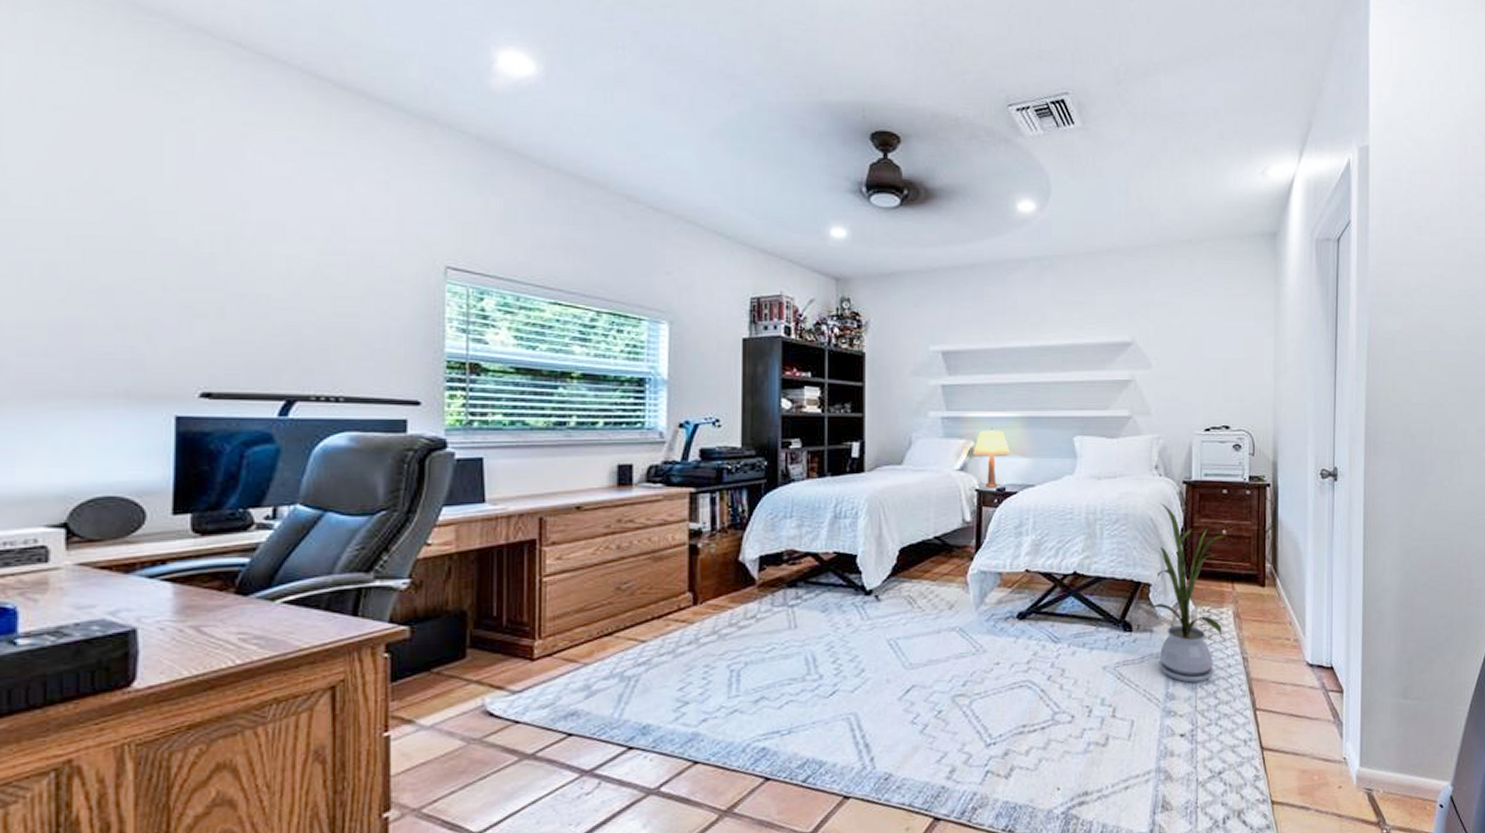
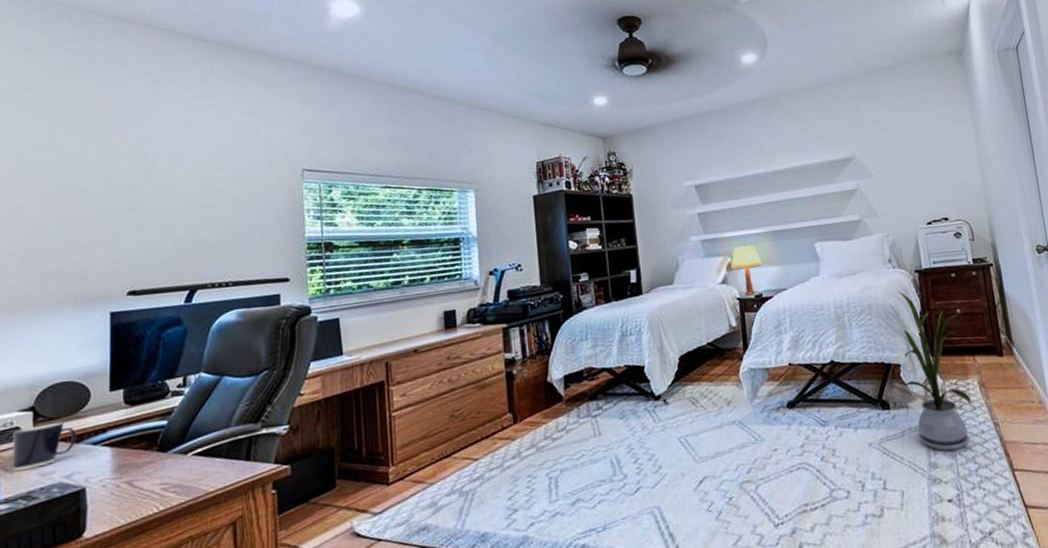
mug: none [37,546,127,601] -> present [13,422,77,472]

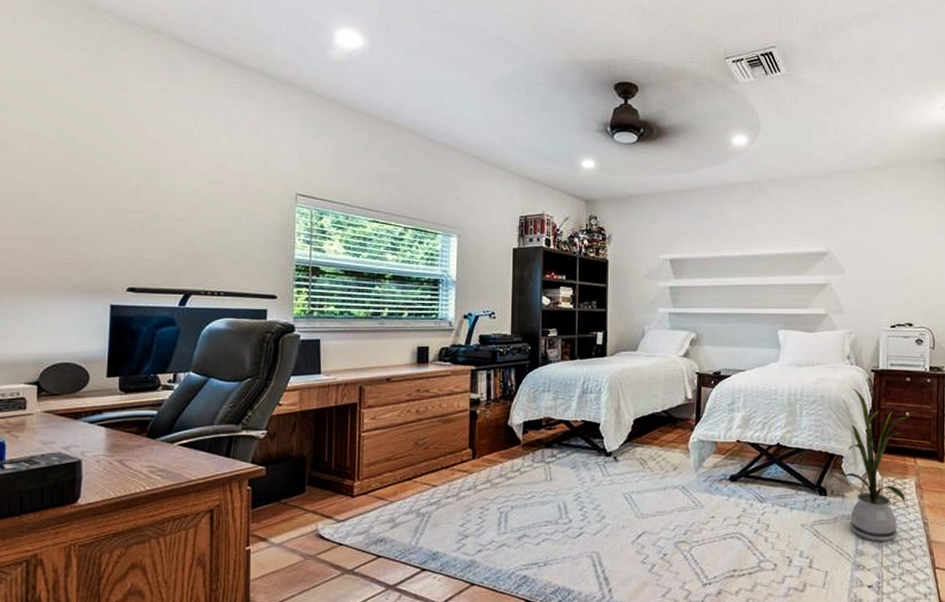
mug: present [13,422,77,472] -> none [18,399,76,437]
table lamp: present [730,245,763,296] -> none [694,323,726,371]

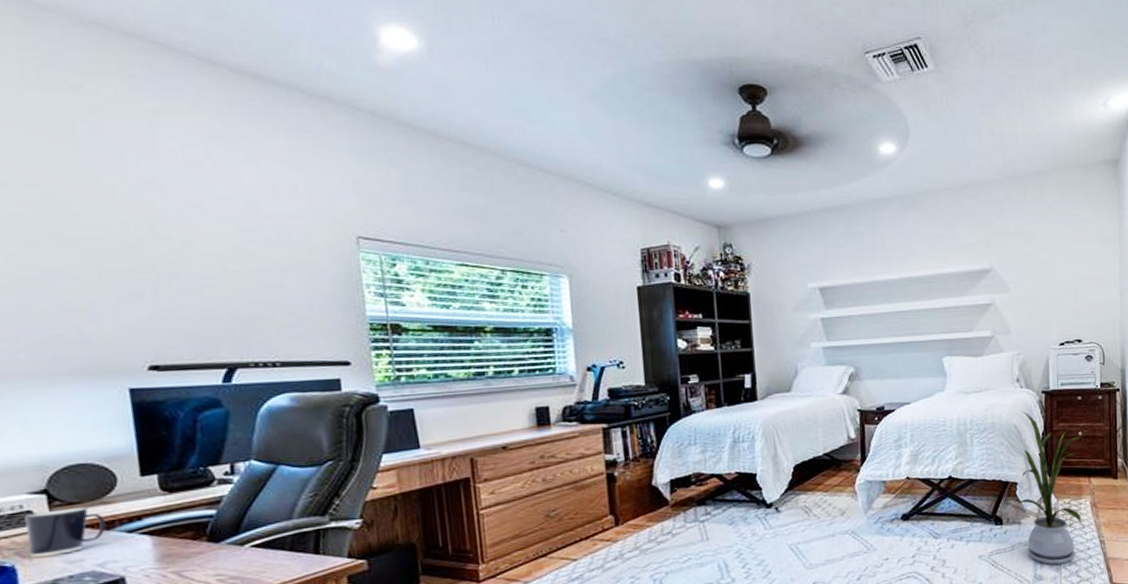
mug: none [18,399,76,437] -> present [24,507,106,558]

